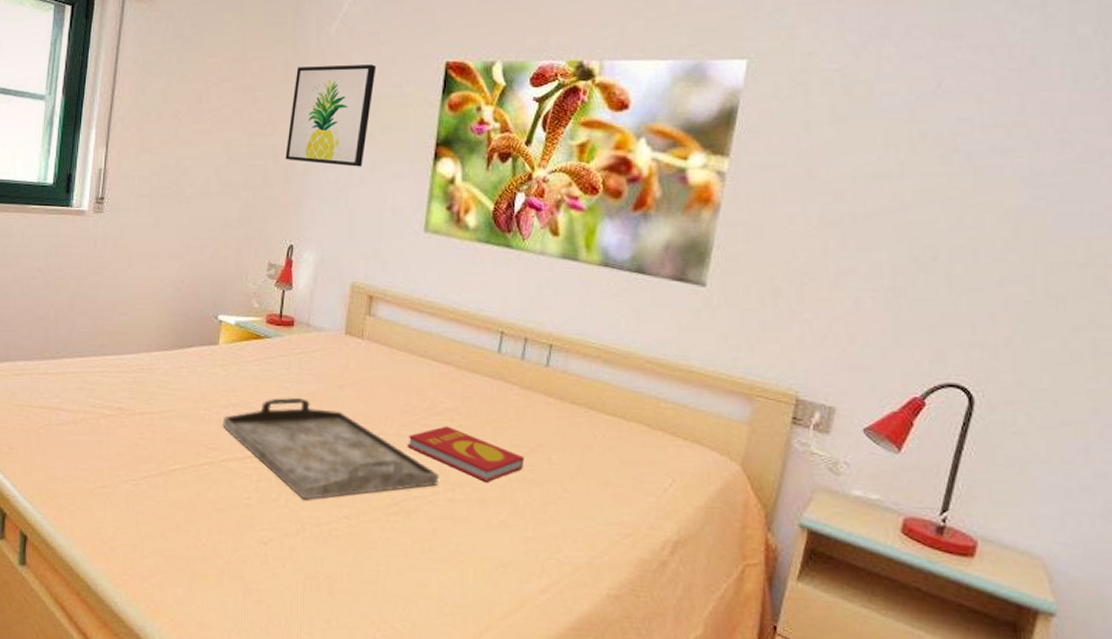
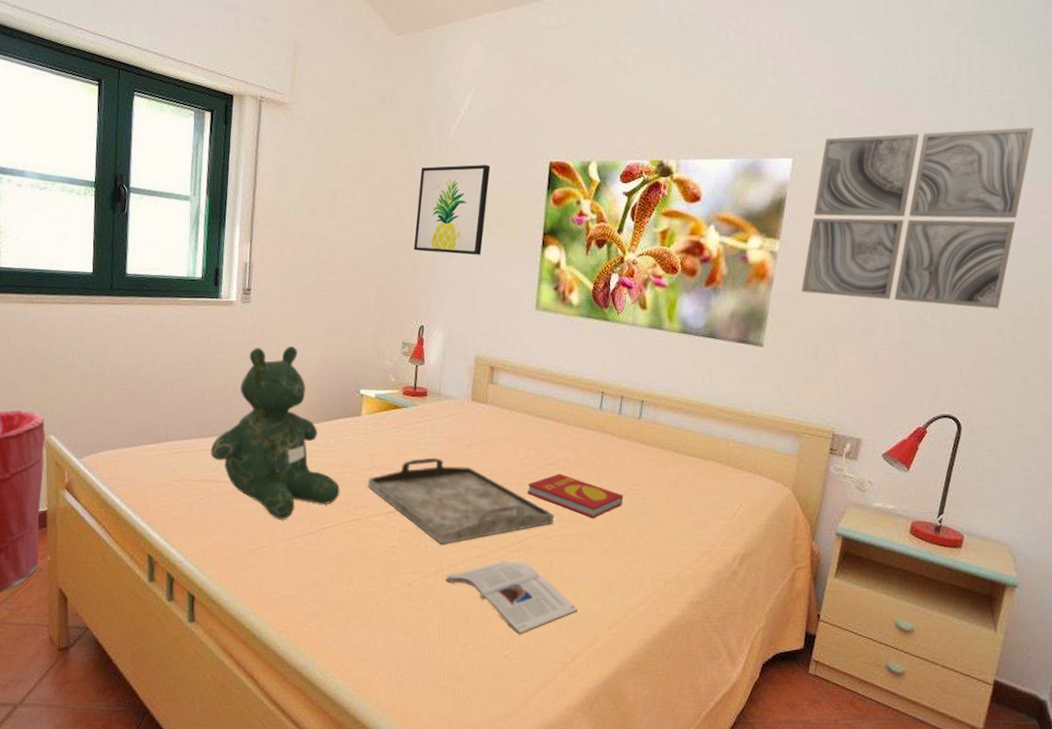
teddy bear: none [52,263,191,457] -> present [210,346,340,519]
magazine: none [307,525,464,616] -> present [445,561,577,635]
wall art: none [756,23,1077,252] -> present [801,127,1034,309]

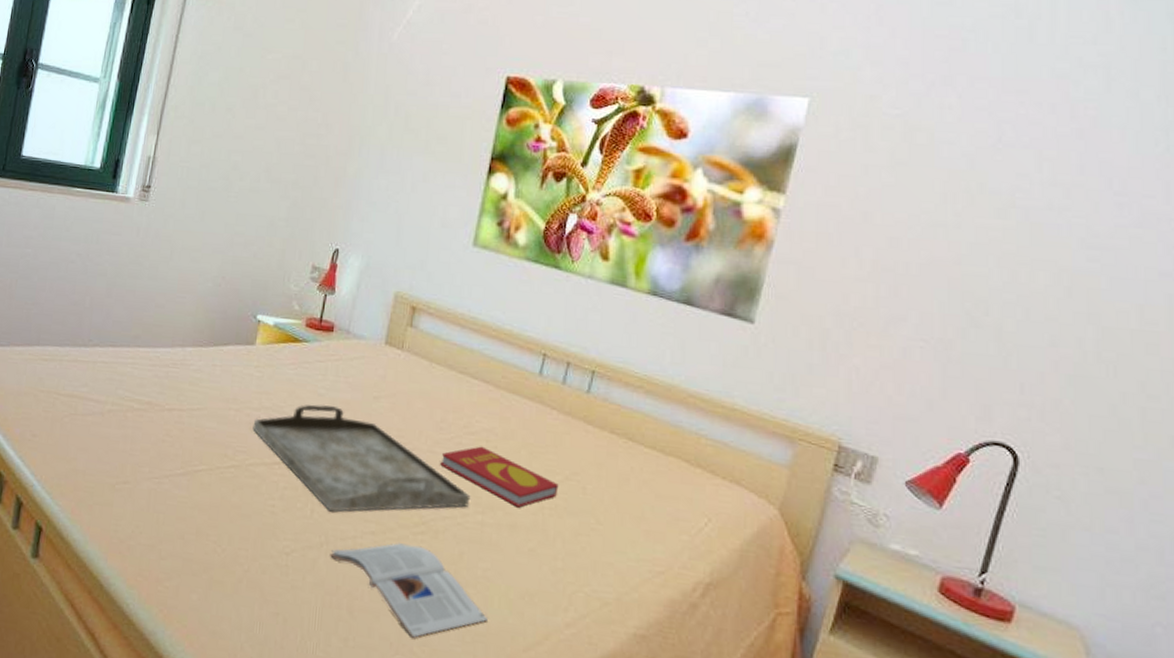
teddy bear: present [210,346,340,519] -> none [82,252,221,454]
wall art: present [414,165,491,255] -> none [337,70,437,175]
wall art: present [801,127,1034,309] -> none [809,78,1140,313]

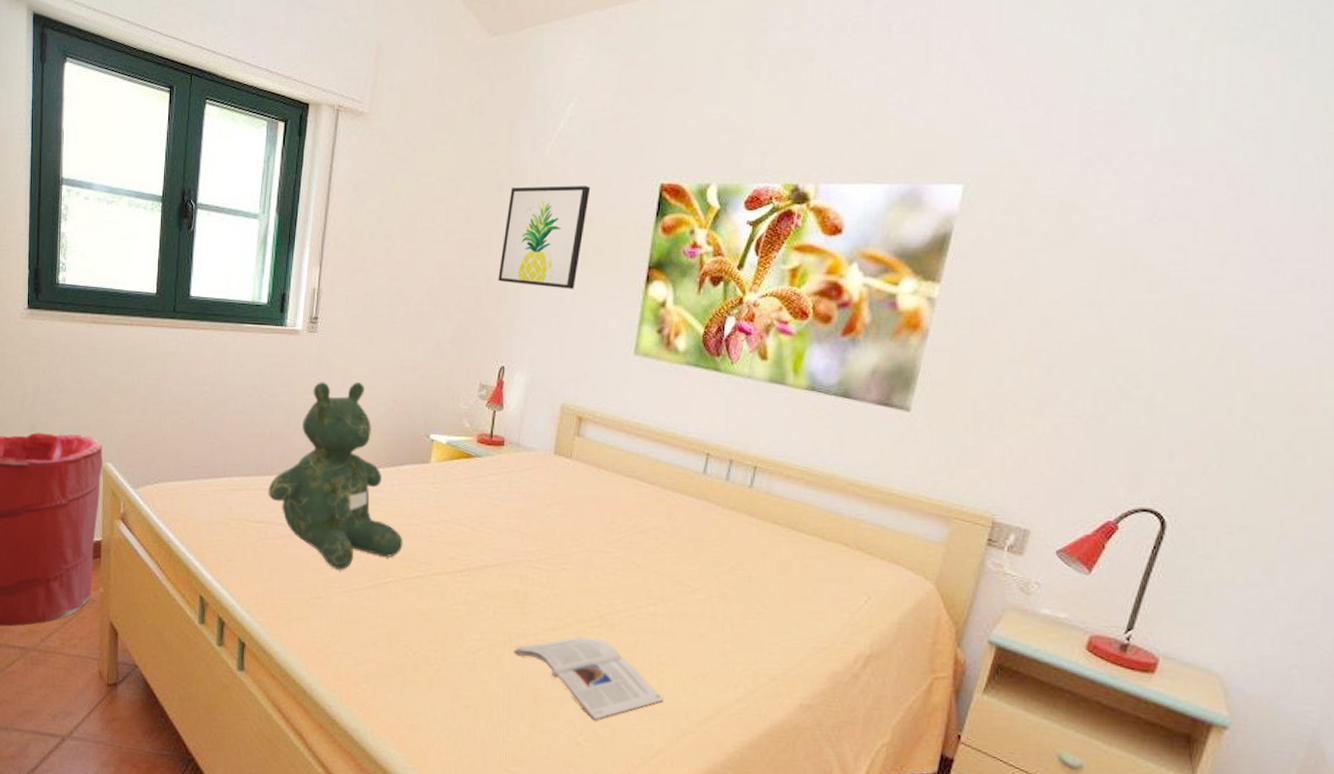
teddy bear: none [82,252,221,454] -> present [268,382,403,570]
serving tray: present [253,404,471,512] -> none [434,514,643,613]
wall art: none [337,70,437,175] -> present [498,186,591,289]
book: present [440,446,559,508] -> none [613,543,726,598]

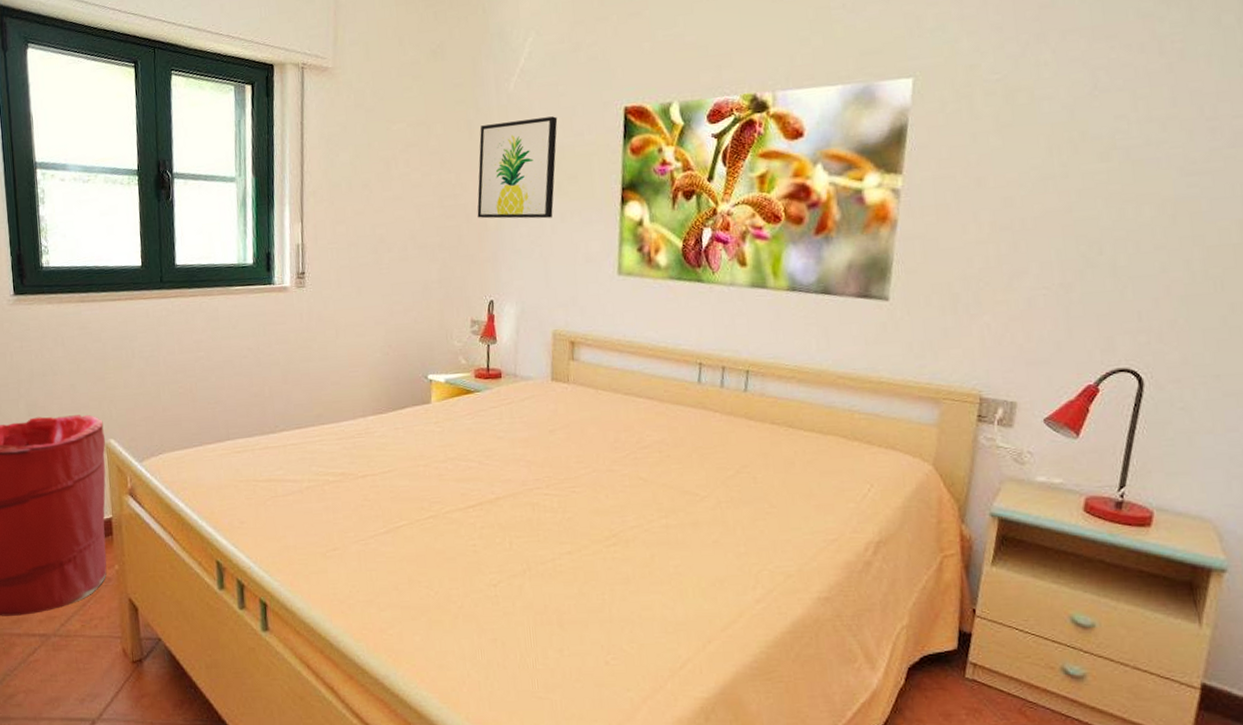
teddy bear: present [268,382,403,570] -> none [273,332,413,519]
magazine: present [514,636,663,721] -> none [533,556,685,639]

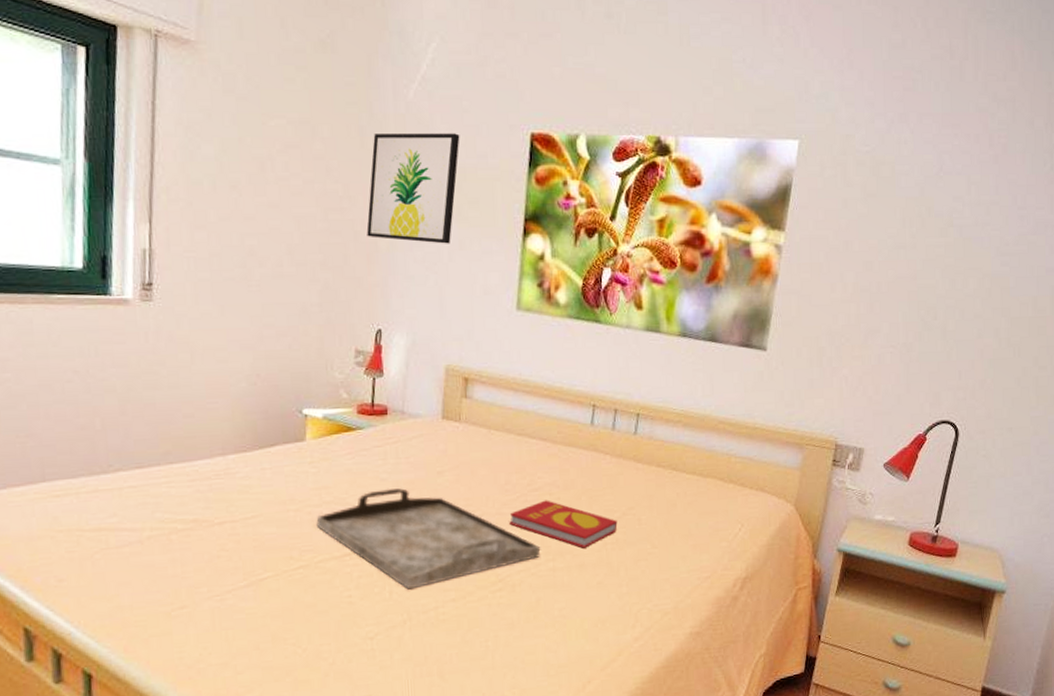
serving tray: none [442,445,653,541] -> present [316,488,541,590]
book: none [620,457,732,506] -> present [509,500,618,548]

